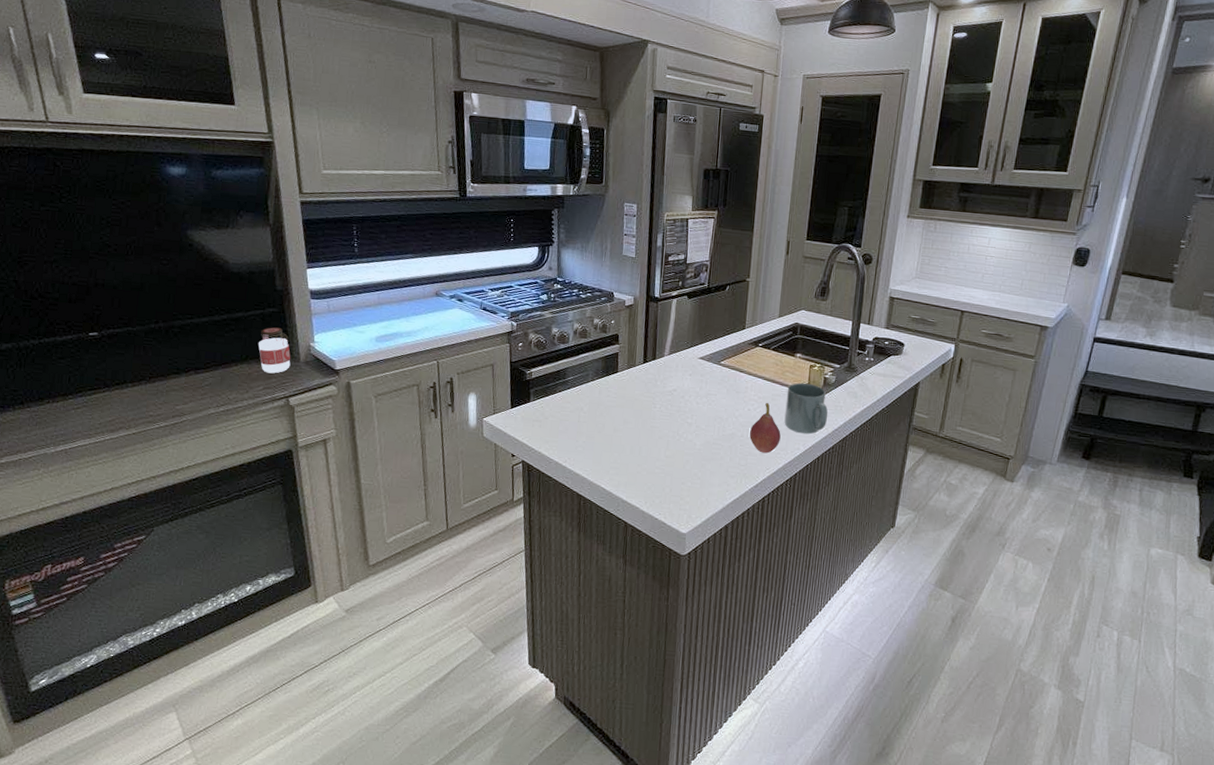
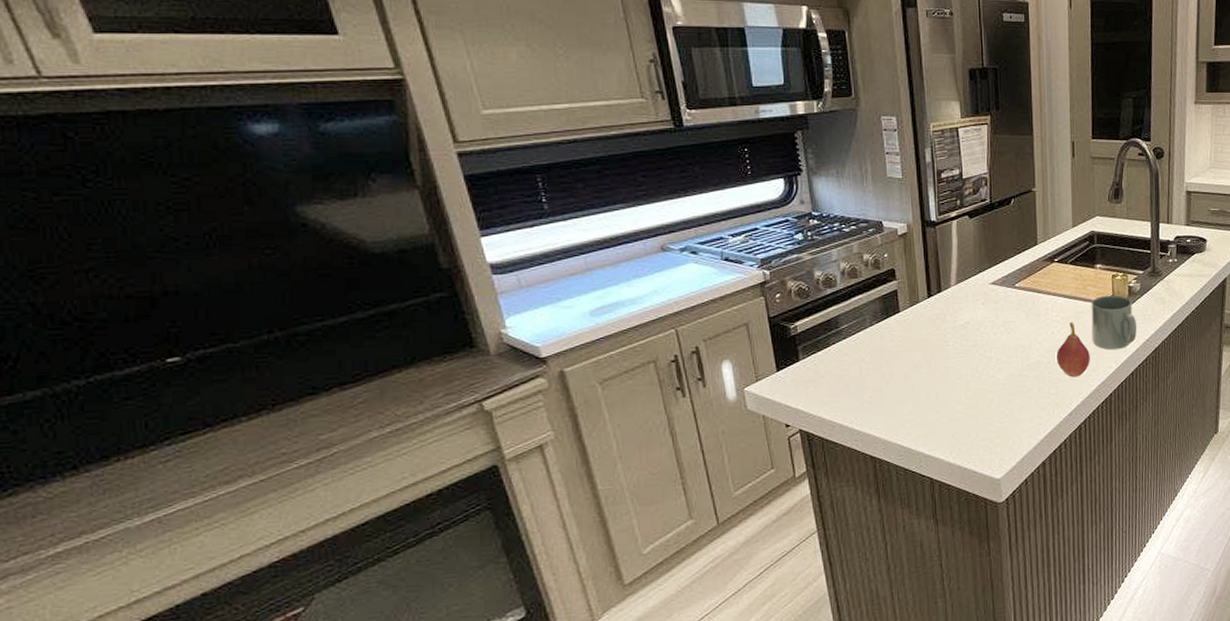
jar: present [258,327,291,374] -> none [428,316,478,375]

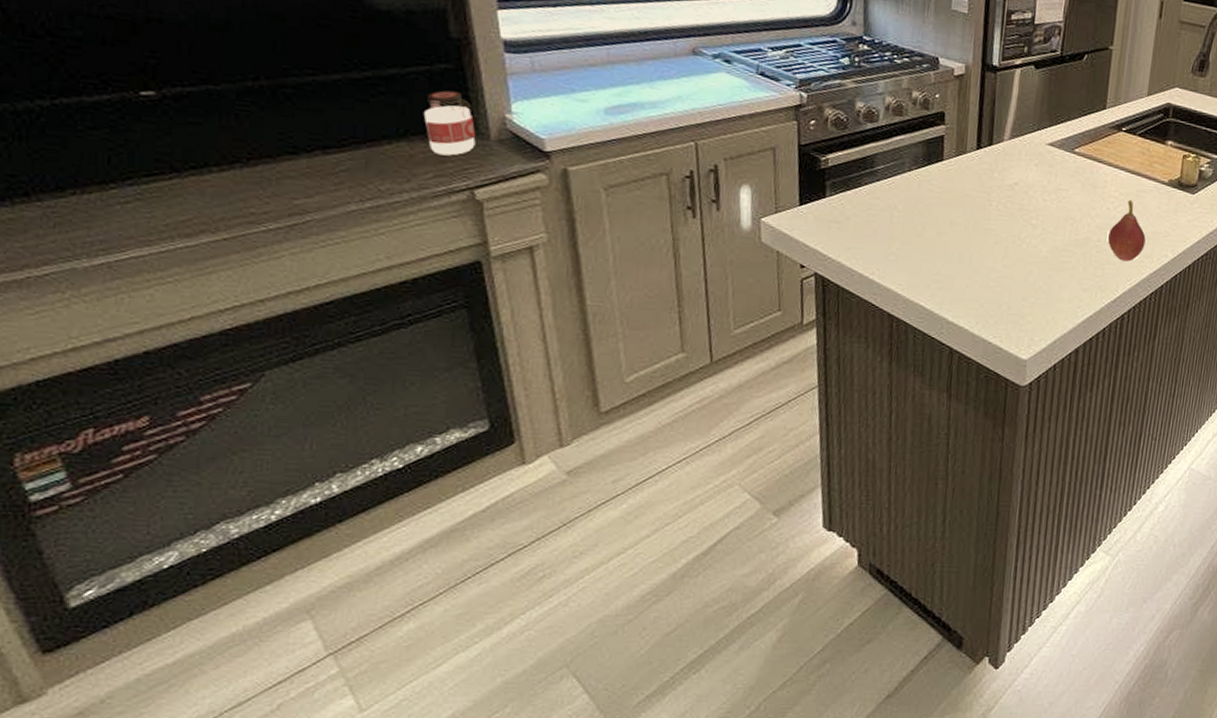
jar: none [428,316,478,375] -> present [424,90,476,156]
mug: present [1091,295,1137,351] -> none [1150,176,1203,239]

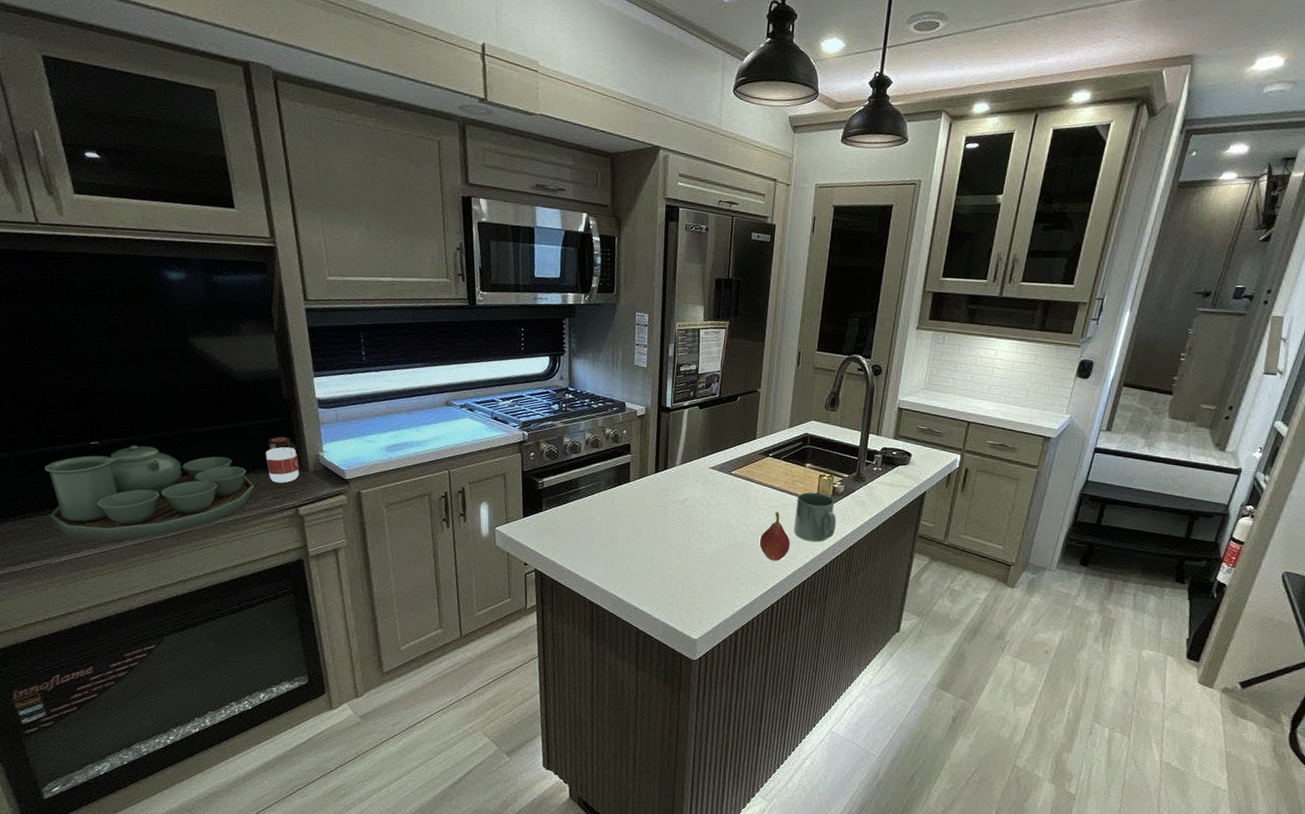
tea set: none [63,97,408,235] -> present [44,445,255,541]
mug: none [1150,176,1203,239] -> present [793,492,837,543]

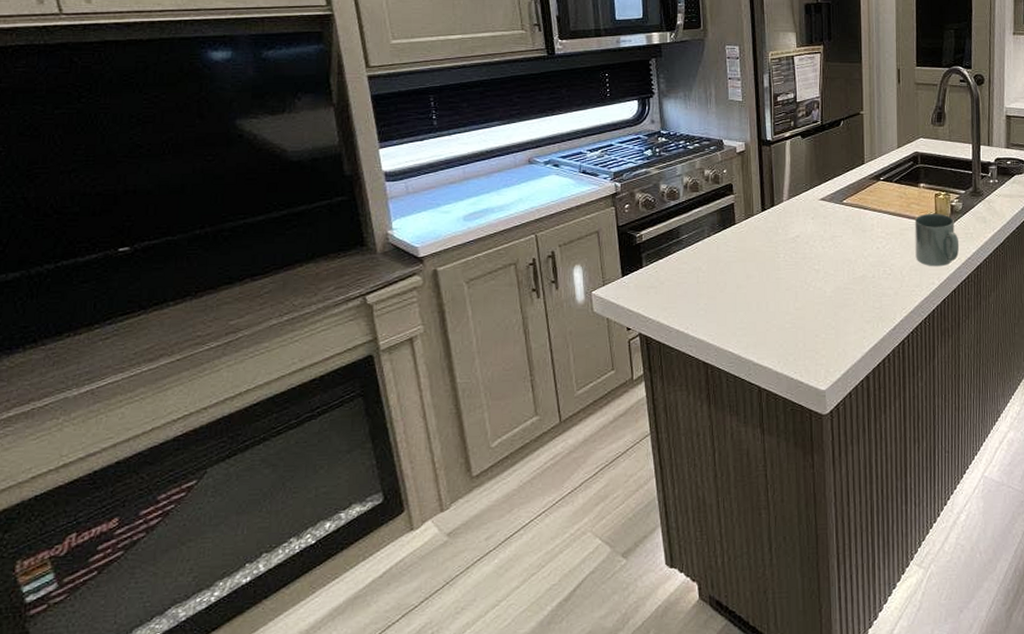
tea set: present [44,445,255,541] -> none [63,246,315,362]
jar: present [266,436,300,483] -> none [327,218,366,270]
fruit: present [760,511,790,561] -> none [881,238,914,293]

